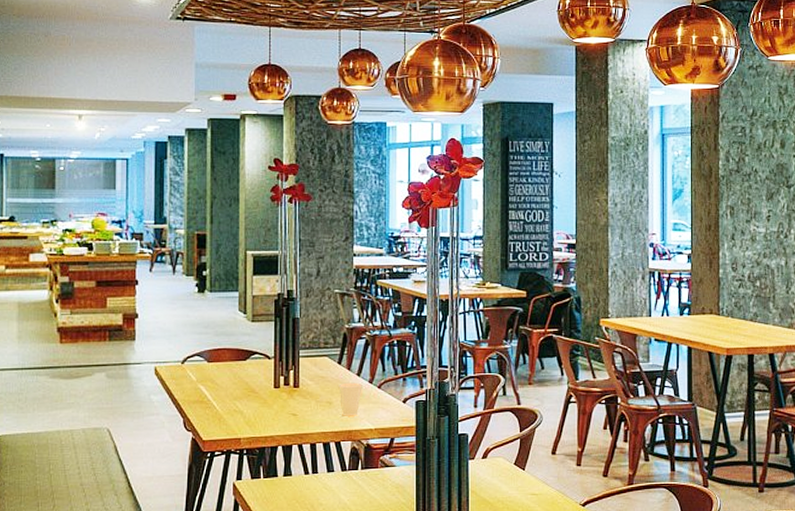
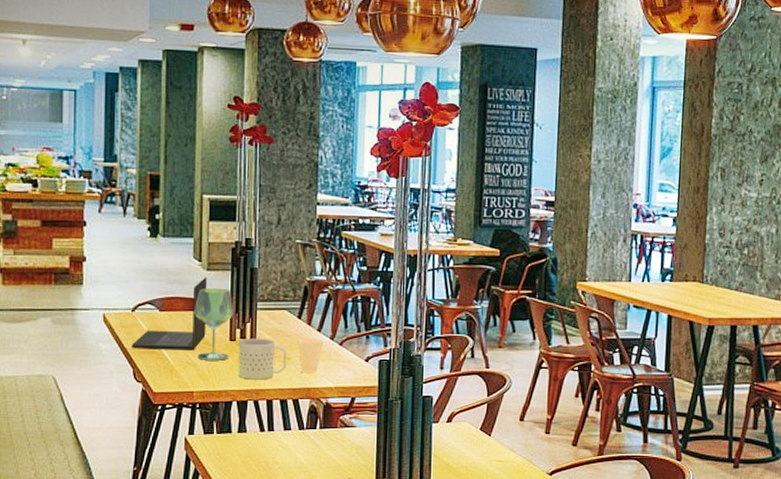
laptop: none [182,328,252,399] -> present [132,277,208,351]
wine glass: none [240,338,278,408] -> present [194,287,234,361]
mug: none [282,384,328,425] -> present [238,338,287,380]

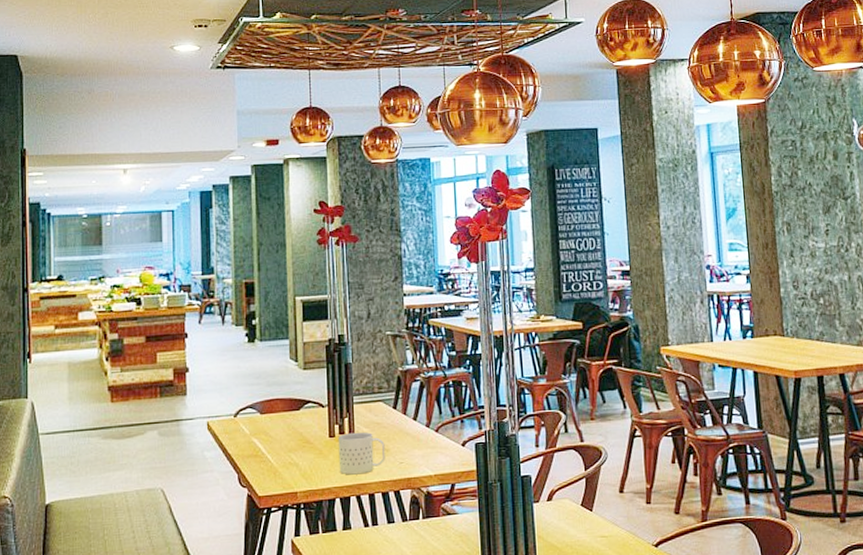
laptop: present [132,277,208,351] -> none [236,376,306,454]
wine glass: present [194,287,234,361] -> none [294,386,332,459]
cup: present [297,338,323,373] -> none [395,427,419,464]

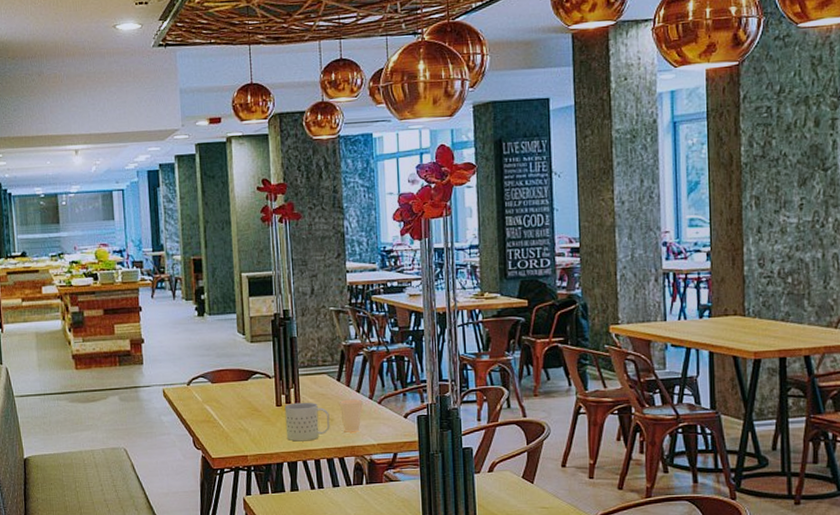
cup: none [395,427,419,464] -> present [339,399,363,433]

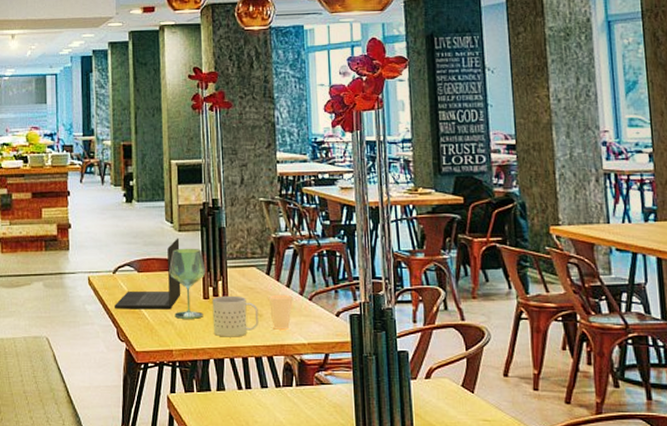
laptop: none [190,349,255,419] -> present [115,238,181,310]
wine glass: none [242,358,278,426] -> present [169,248,206,319]

